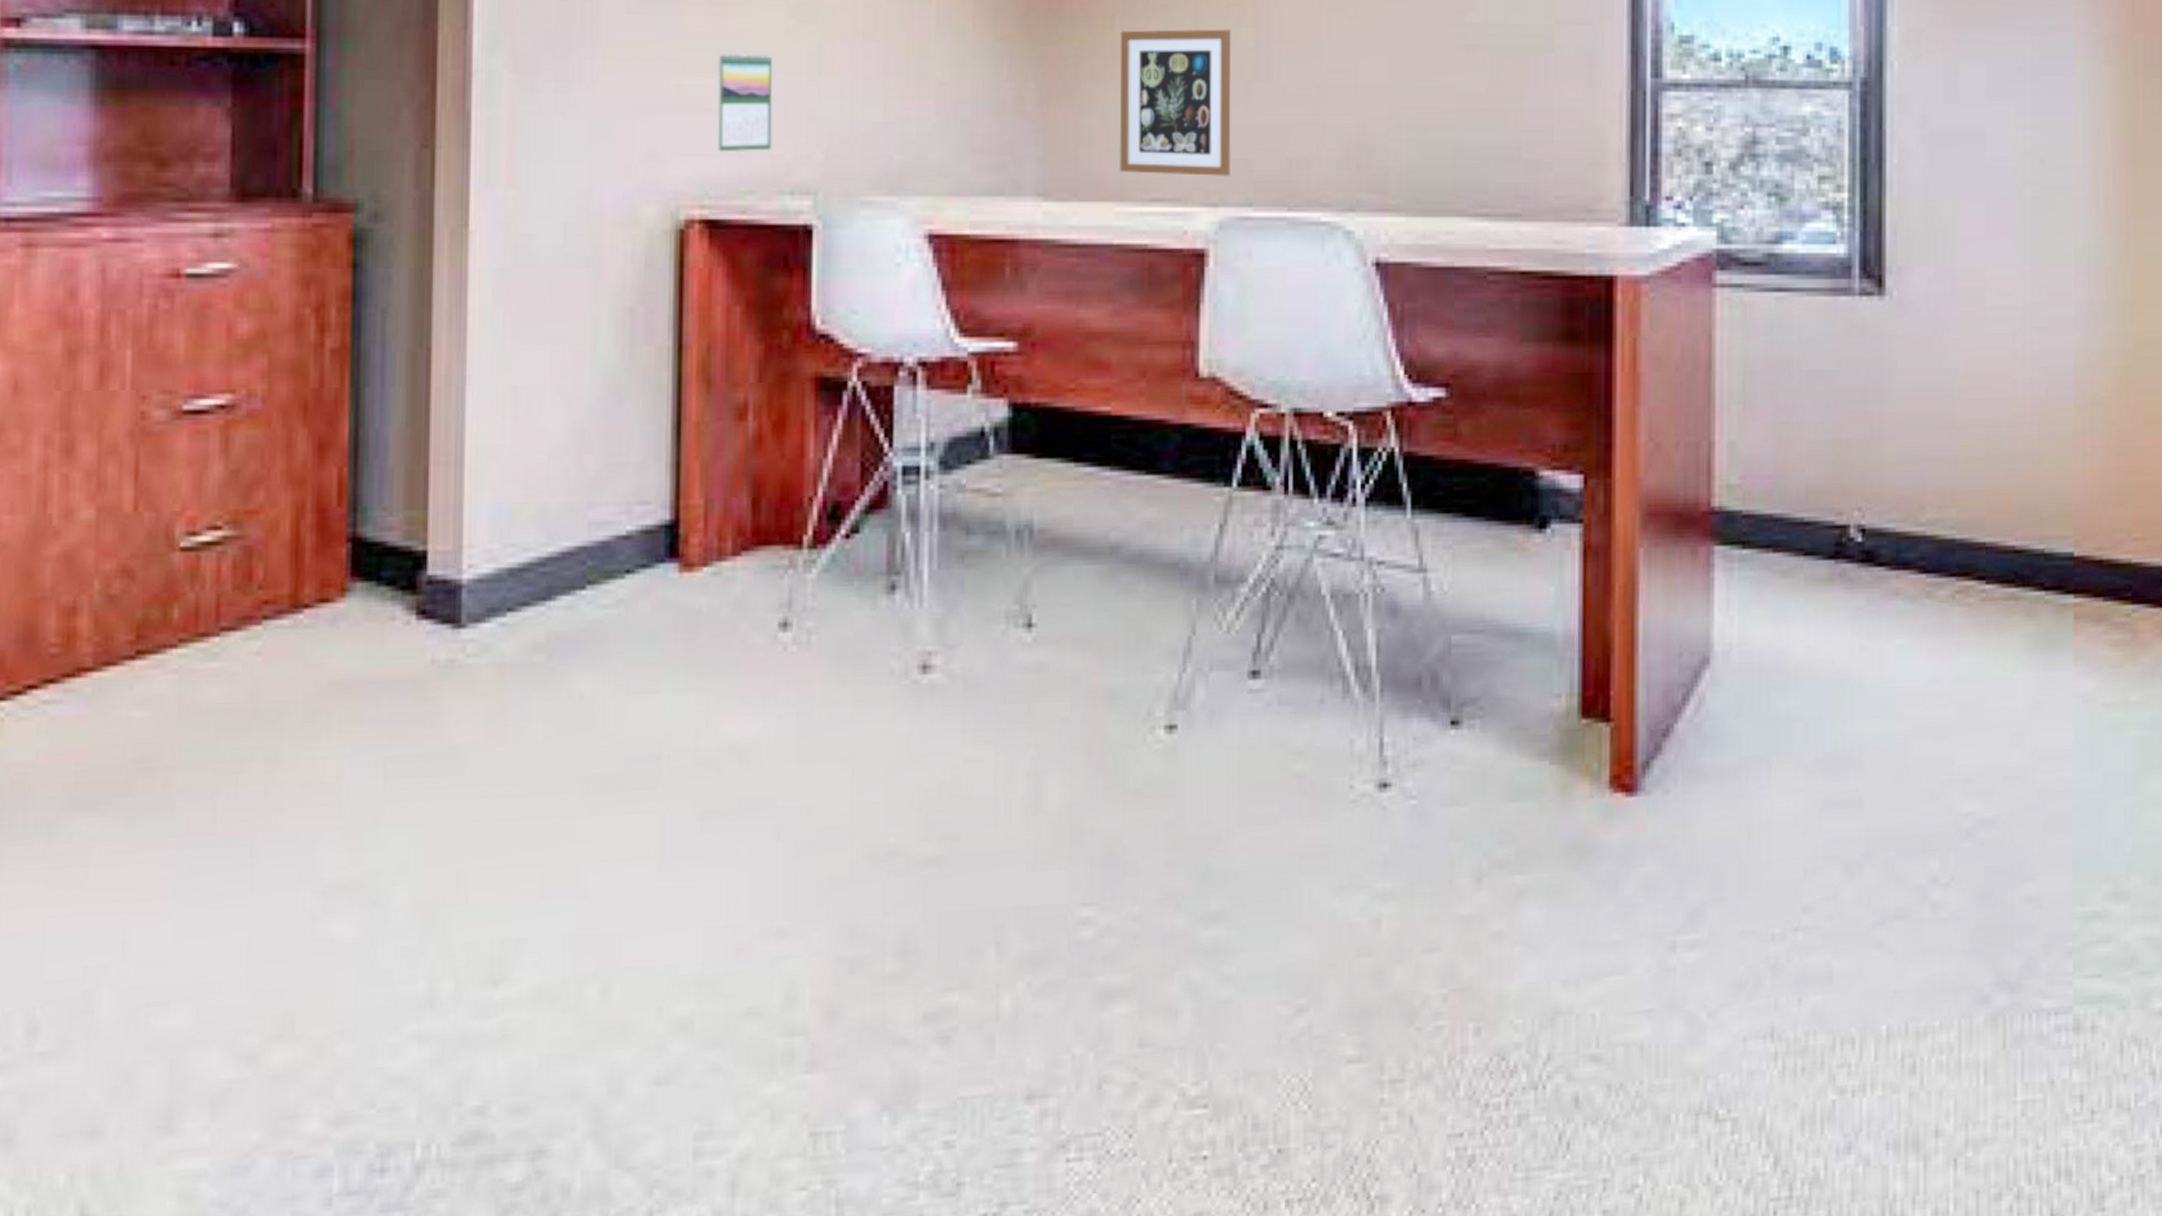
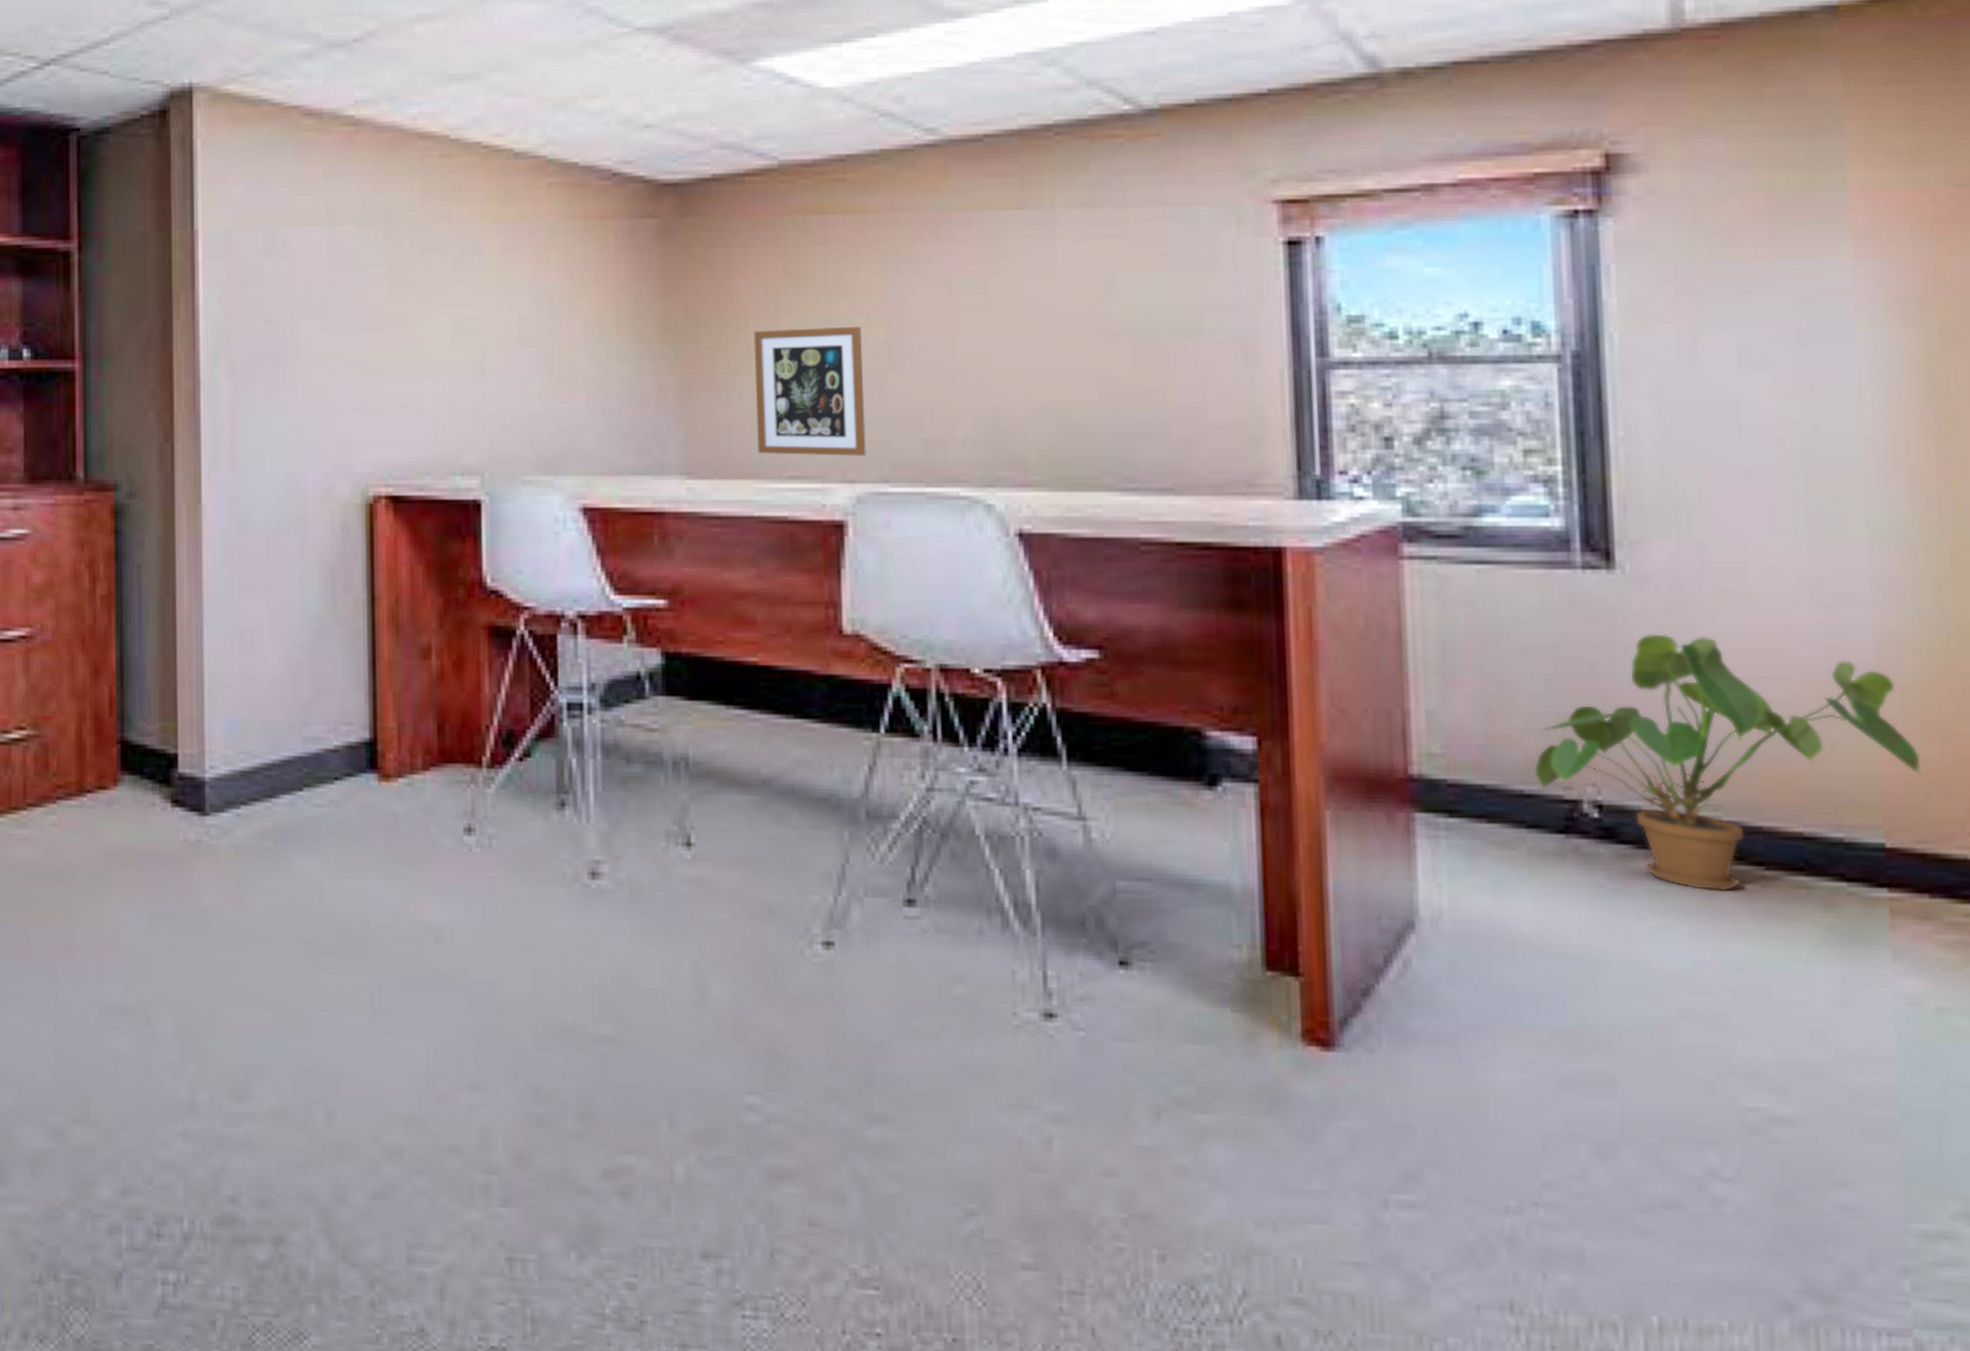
calendar: present [716,51,773,152] -> none [395,359,444,441]
house plant: none [1813,358,2104,608] -> present [1534,633,1923,892]

